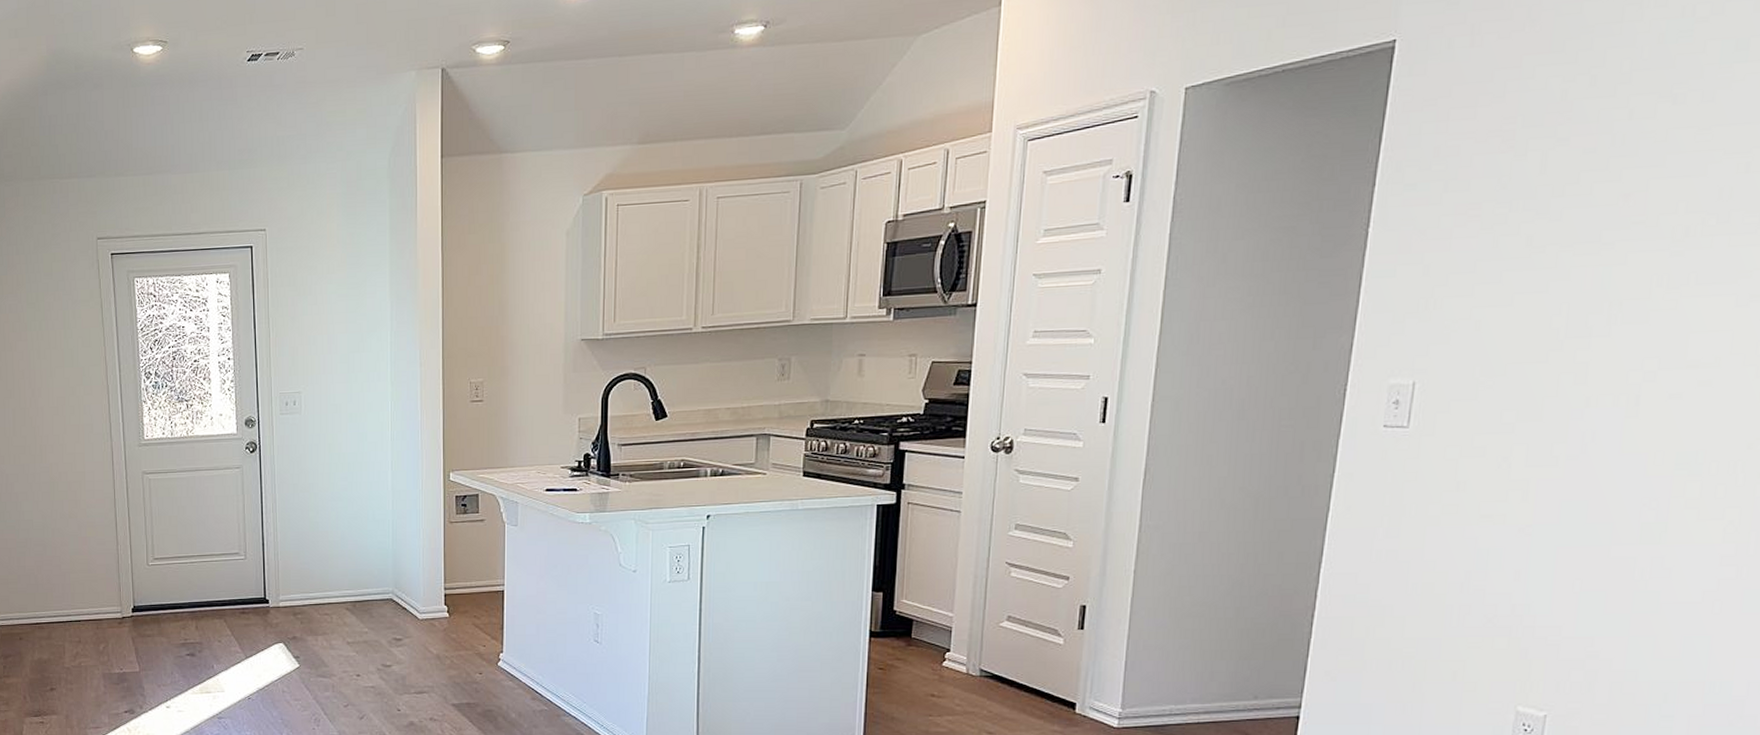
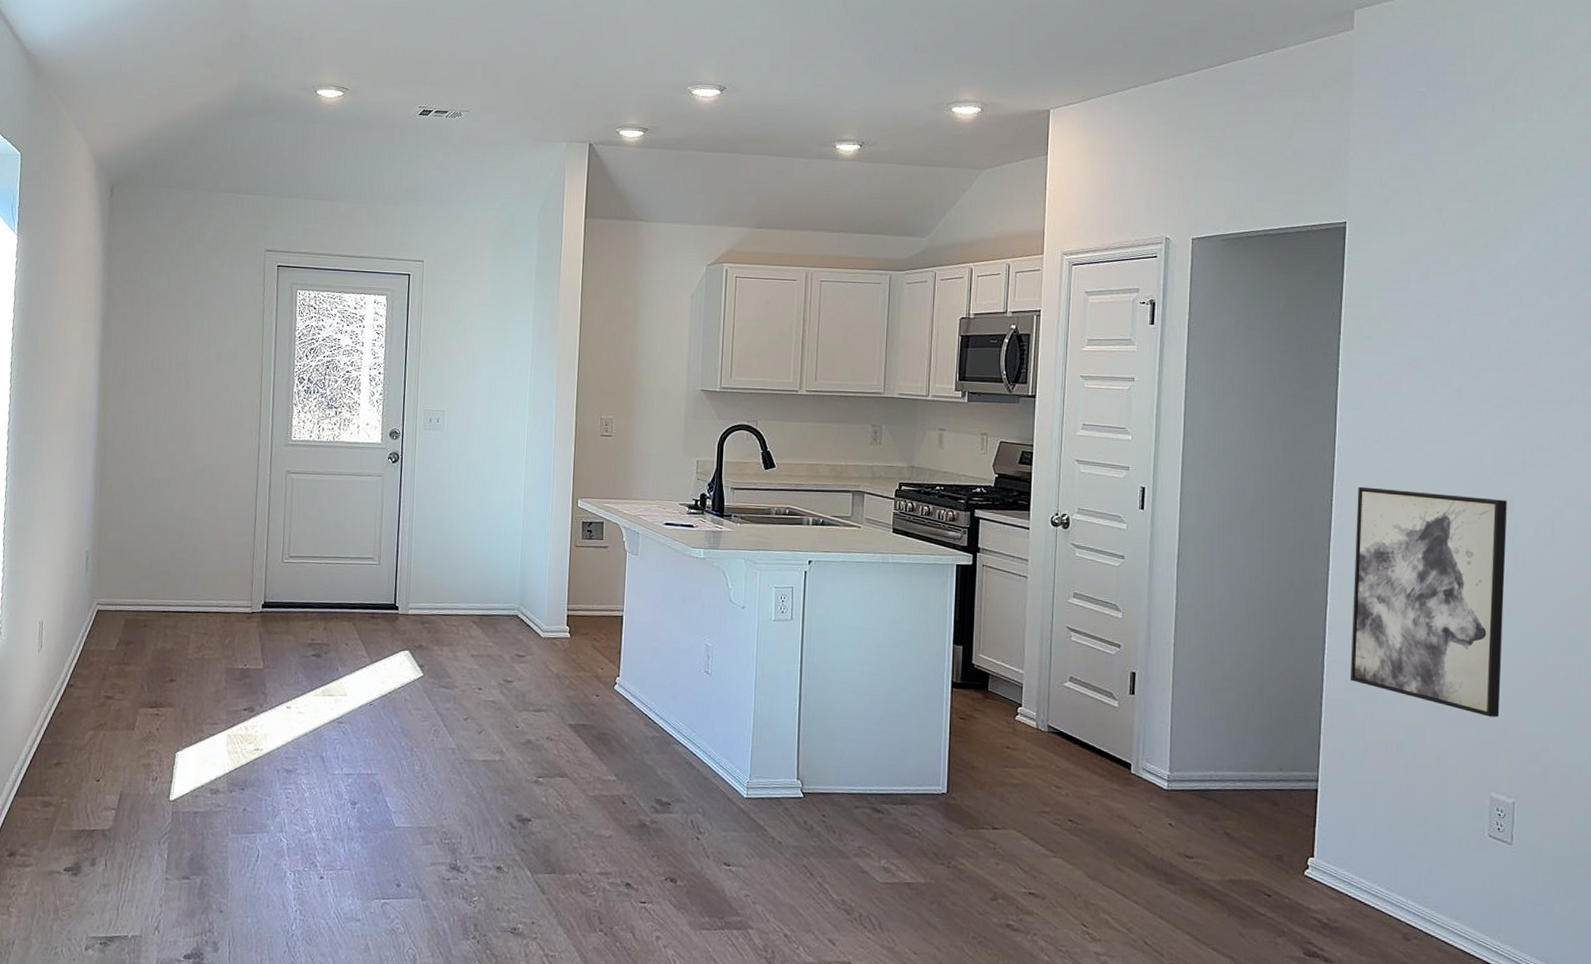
wall art: none [1350,367,1580,623] -> present [1350,486,1507,718]

